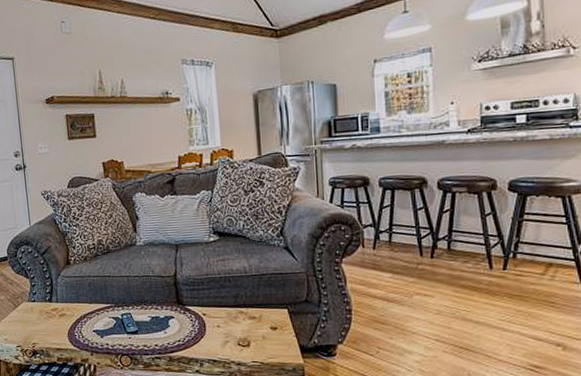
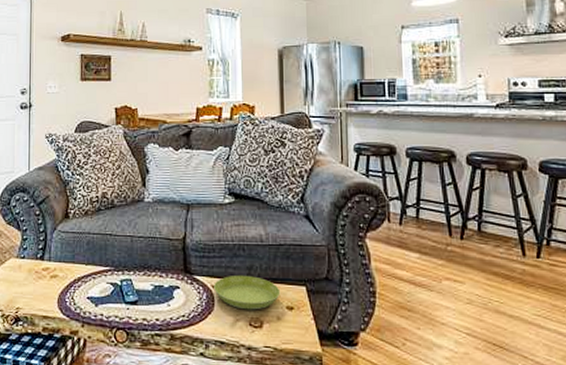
saucer: none [204,303,265,332] -> present [214,276,281,310]

